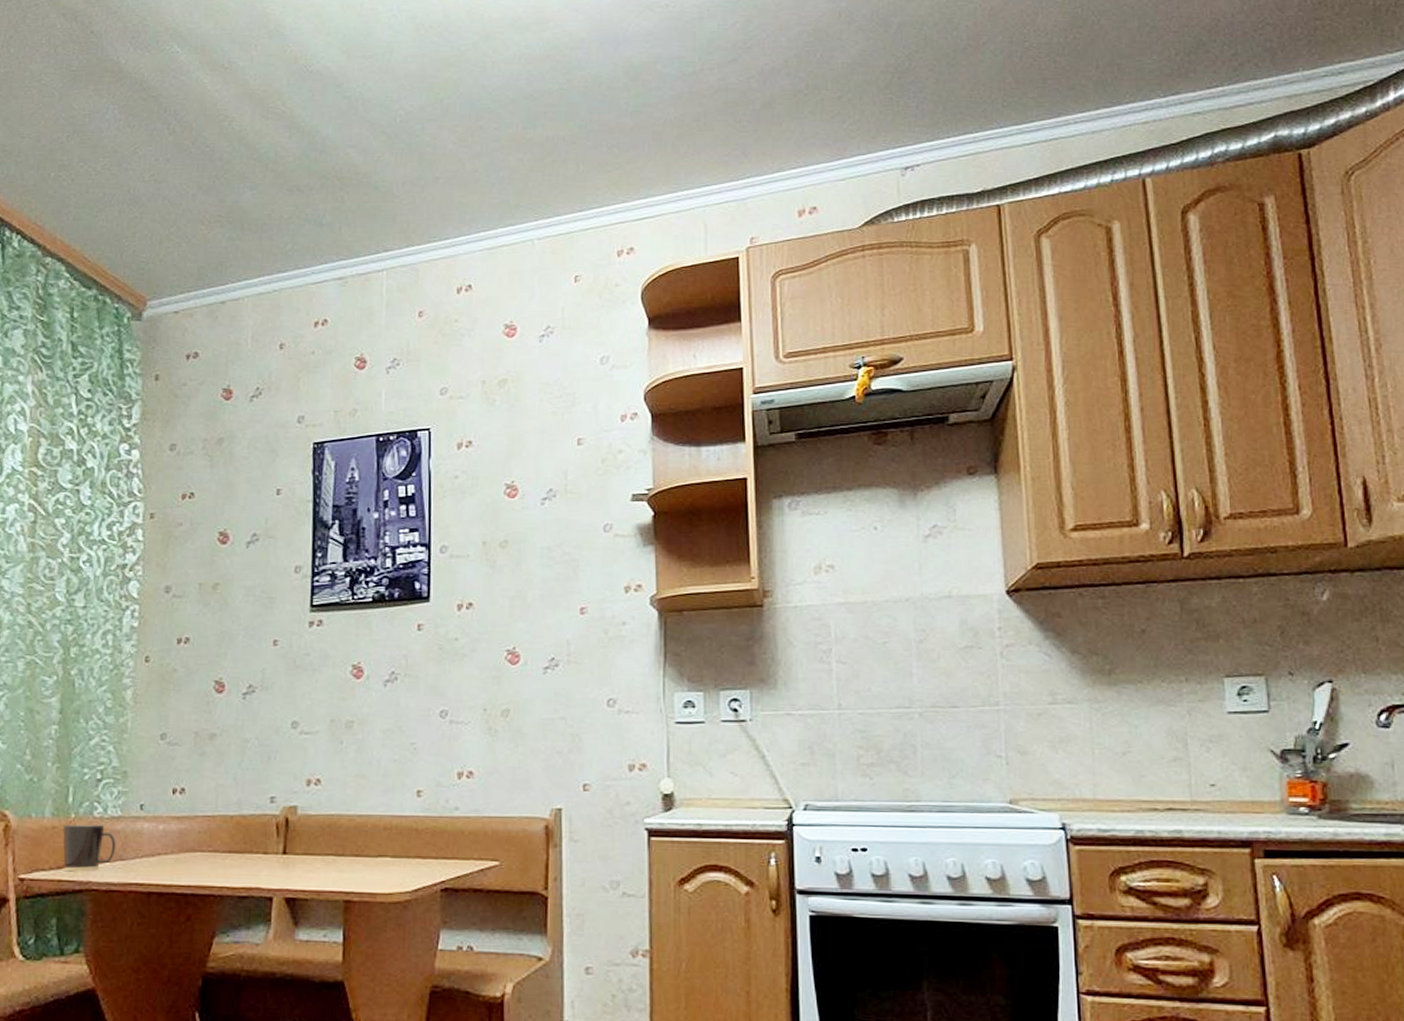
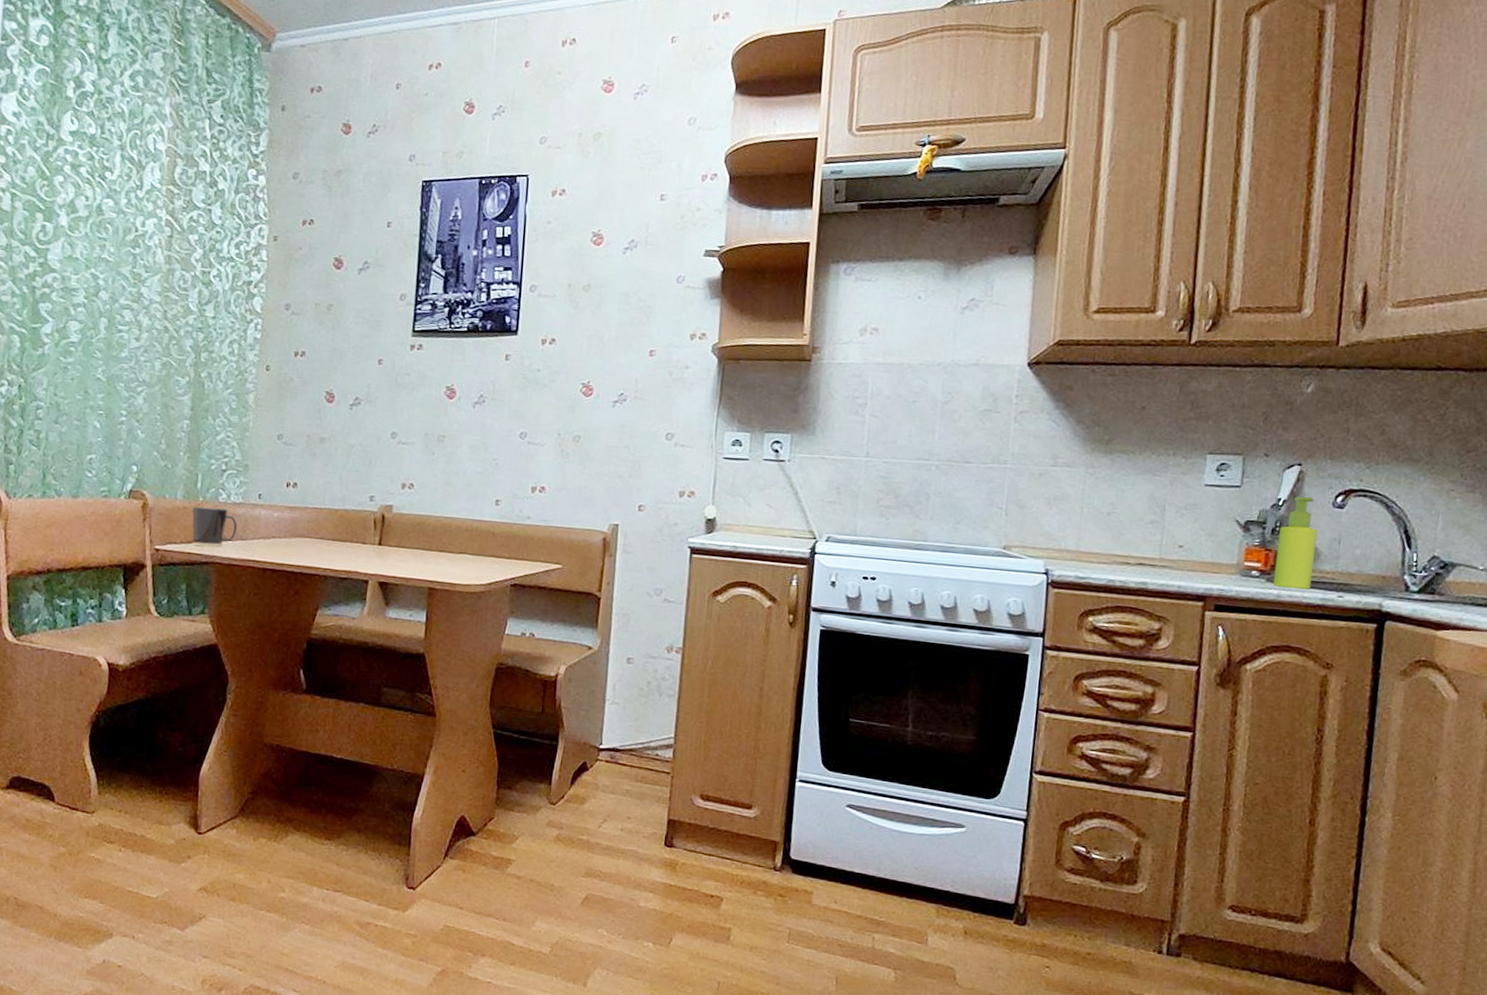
soap dispenser: none [1322,717,1371,825] -> present [1272,496,1317,590]

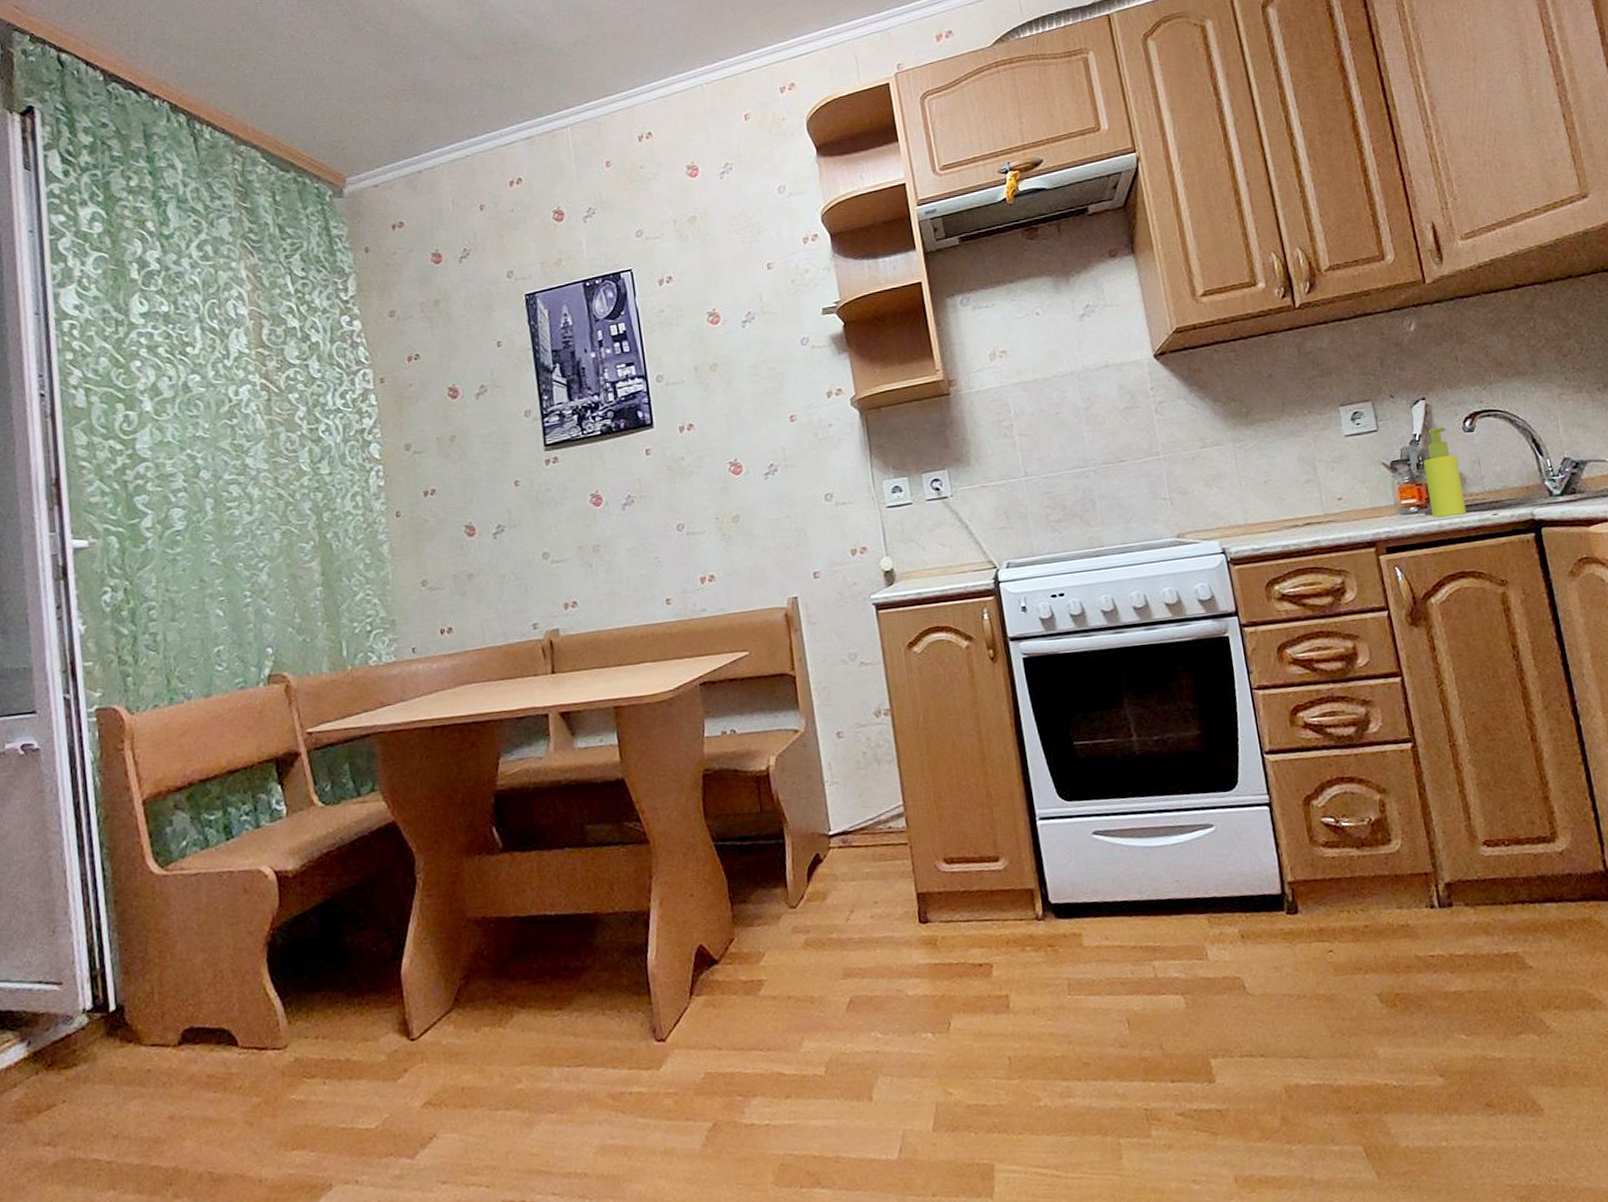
mug: present [192,506,238,548] -> none [342,671,396,720]

